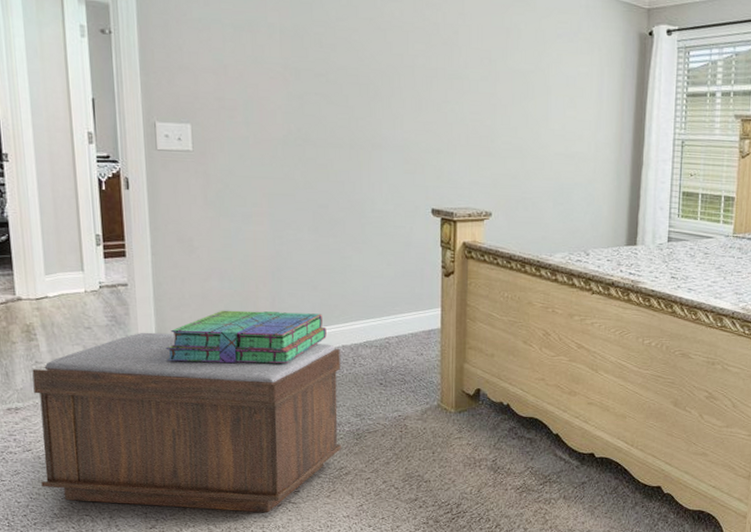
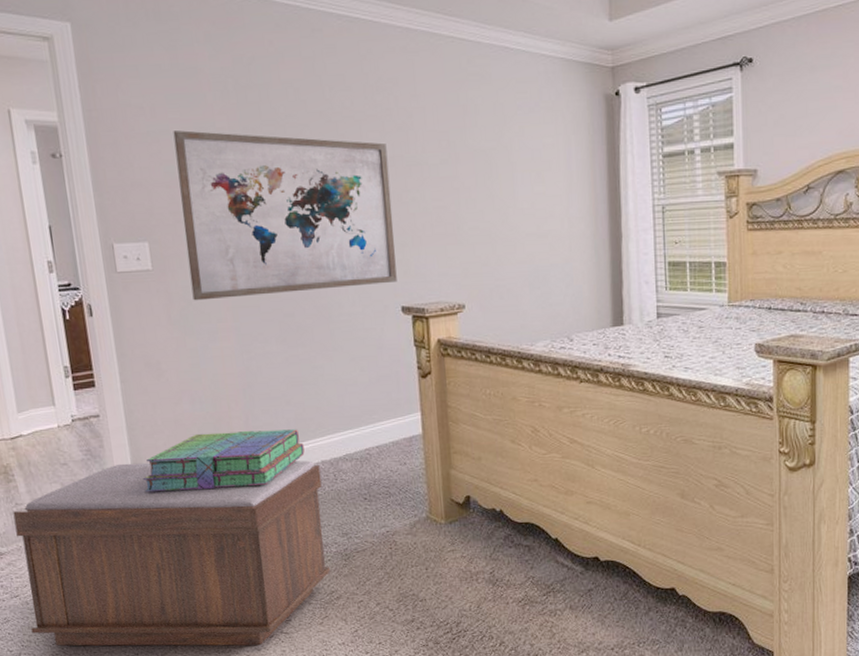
wall art: none [224,21,431,186] -> present [173,130,397,301]

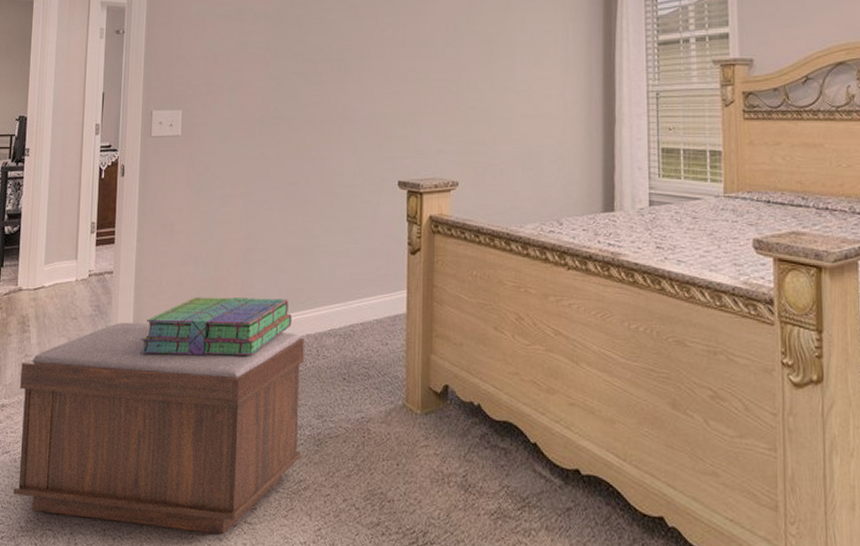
wall art: present [173,130,397,301] -> none [212,12,399,166]

